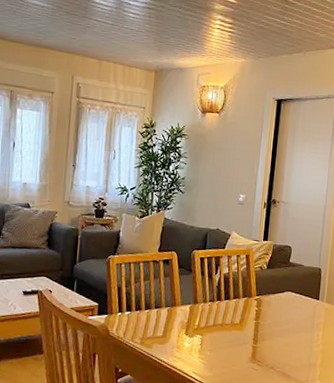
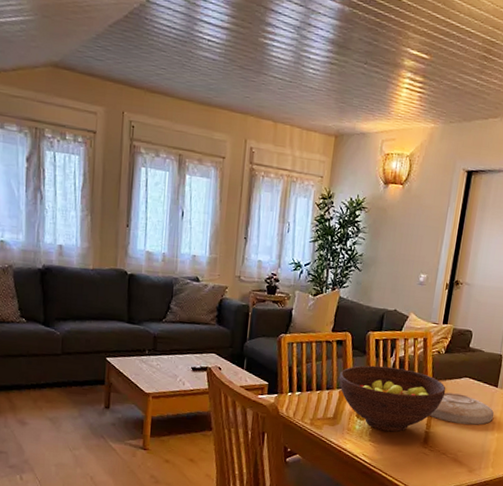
fruit bowl: none [167,283,270,348] -> present [339,365,446,432]
plate: none [255,307,318,338] -> present [429,392,495,425]

